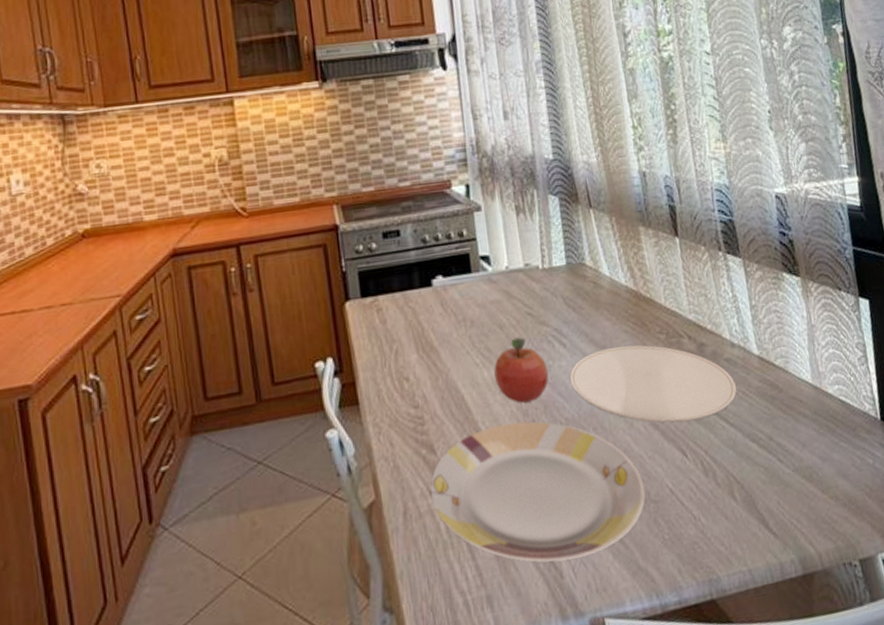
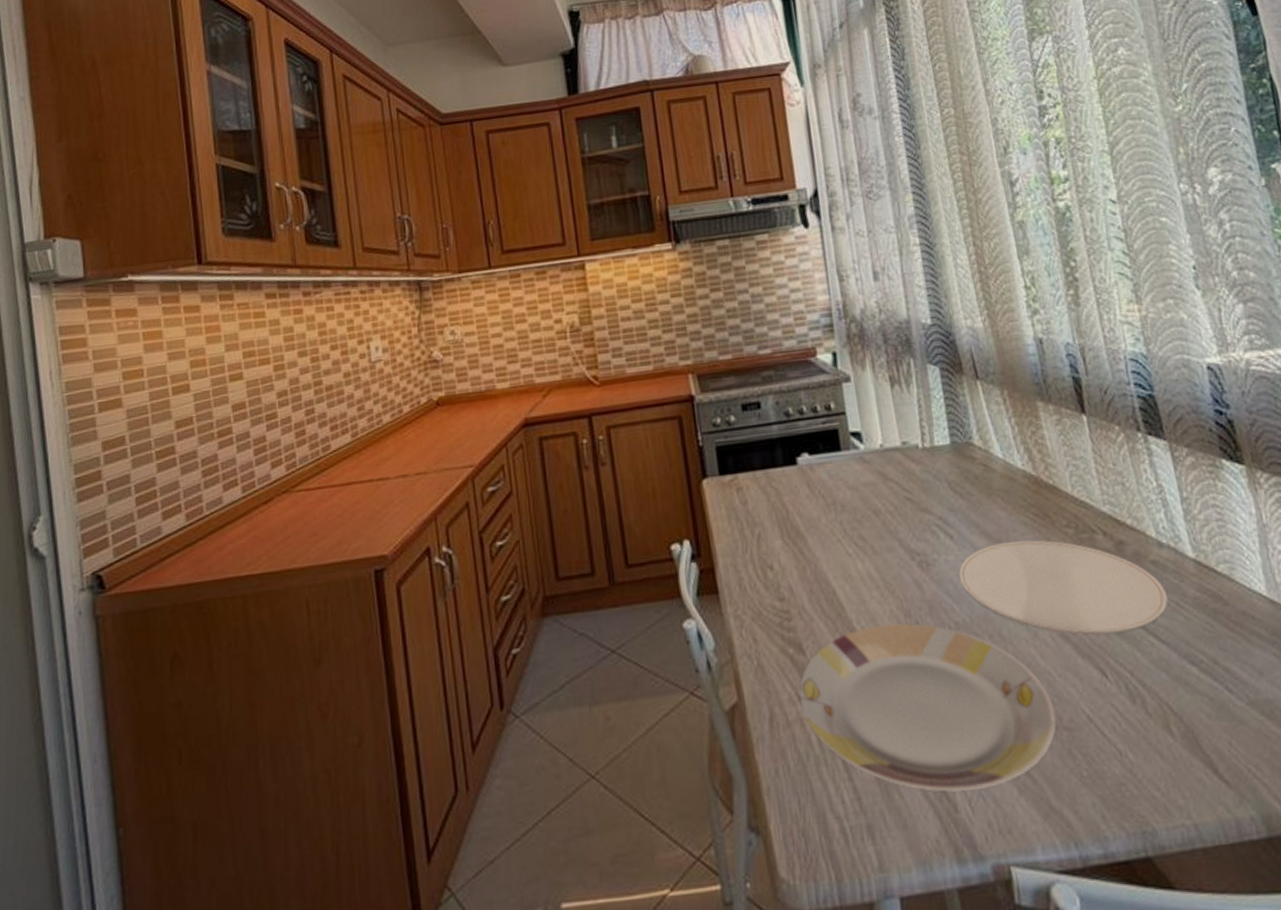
fruit: present [494,337,549,403] -> none [869,525,934,602]

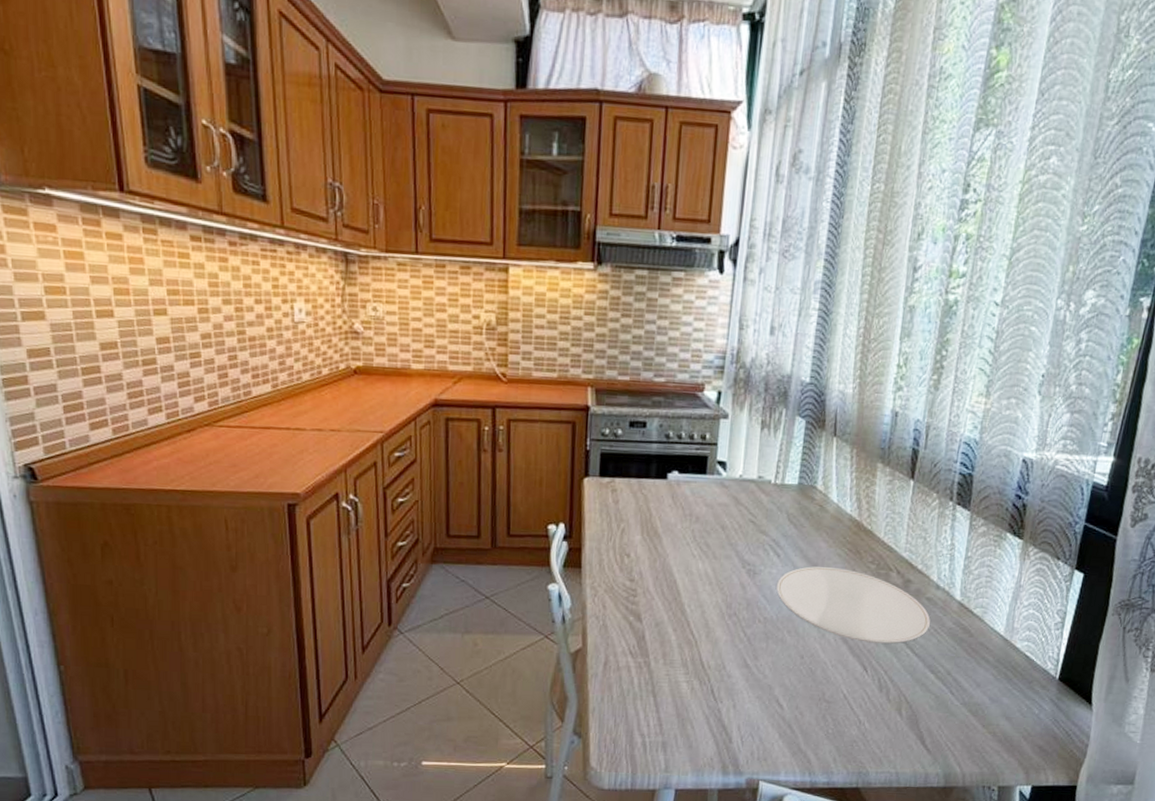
plate: present [799,622,1057,792] -> none [631,610,822,731]

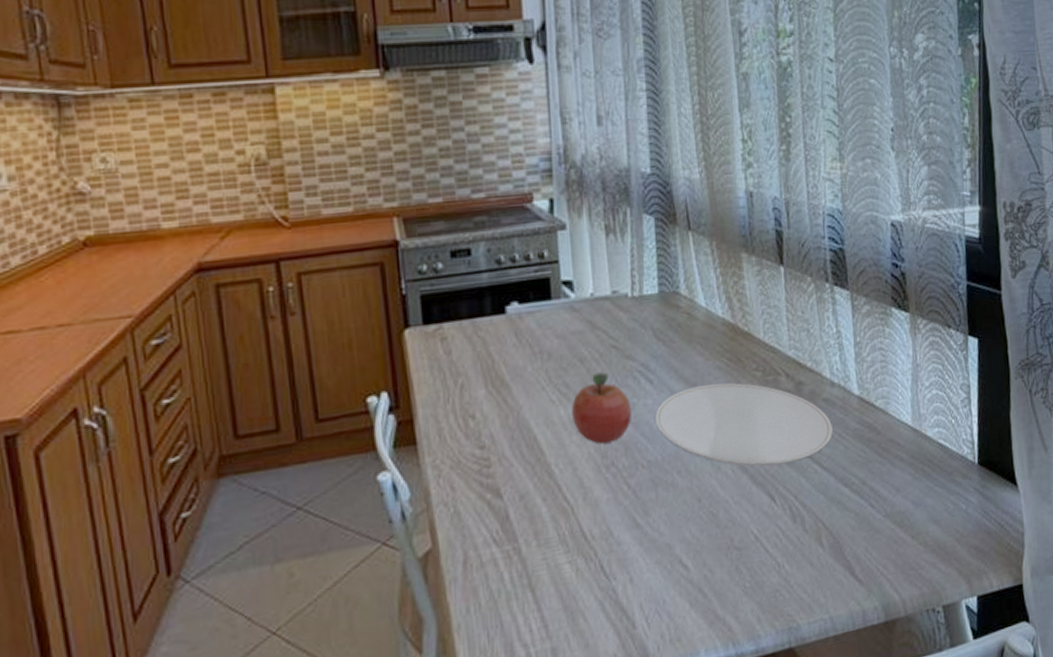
fruit: none [708,539,758,597] -> present [572,372,632,444]

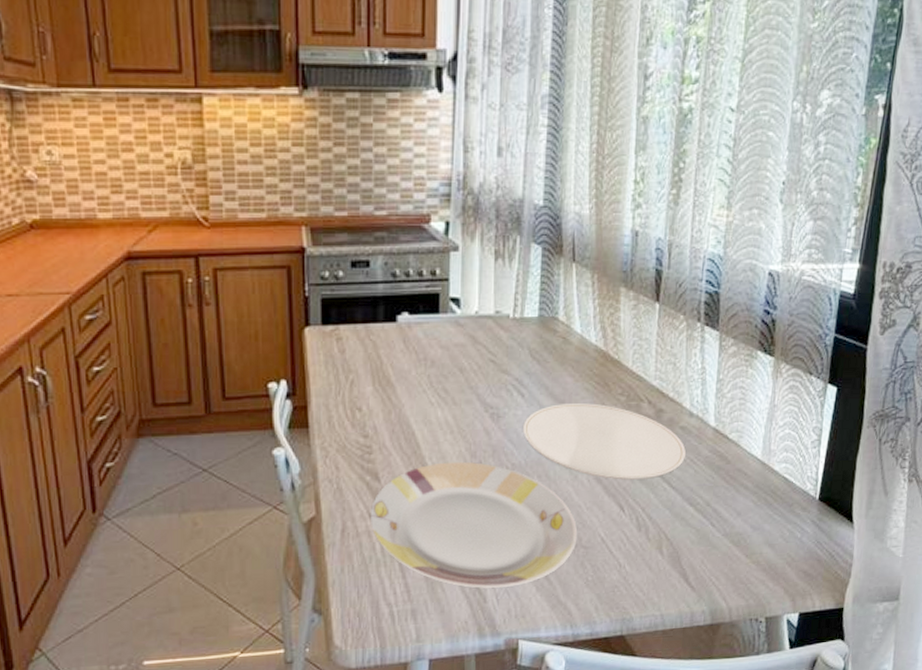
plate: none [495,463,729,613] -> present [371,461,578,588]
fruit: present [572,372,632,444] -> none [448,382,502,445]

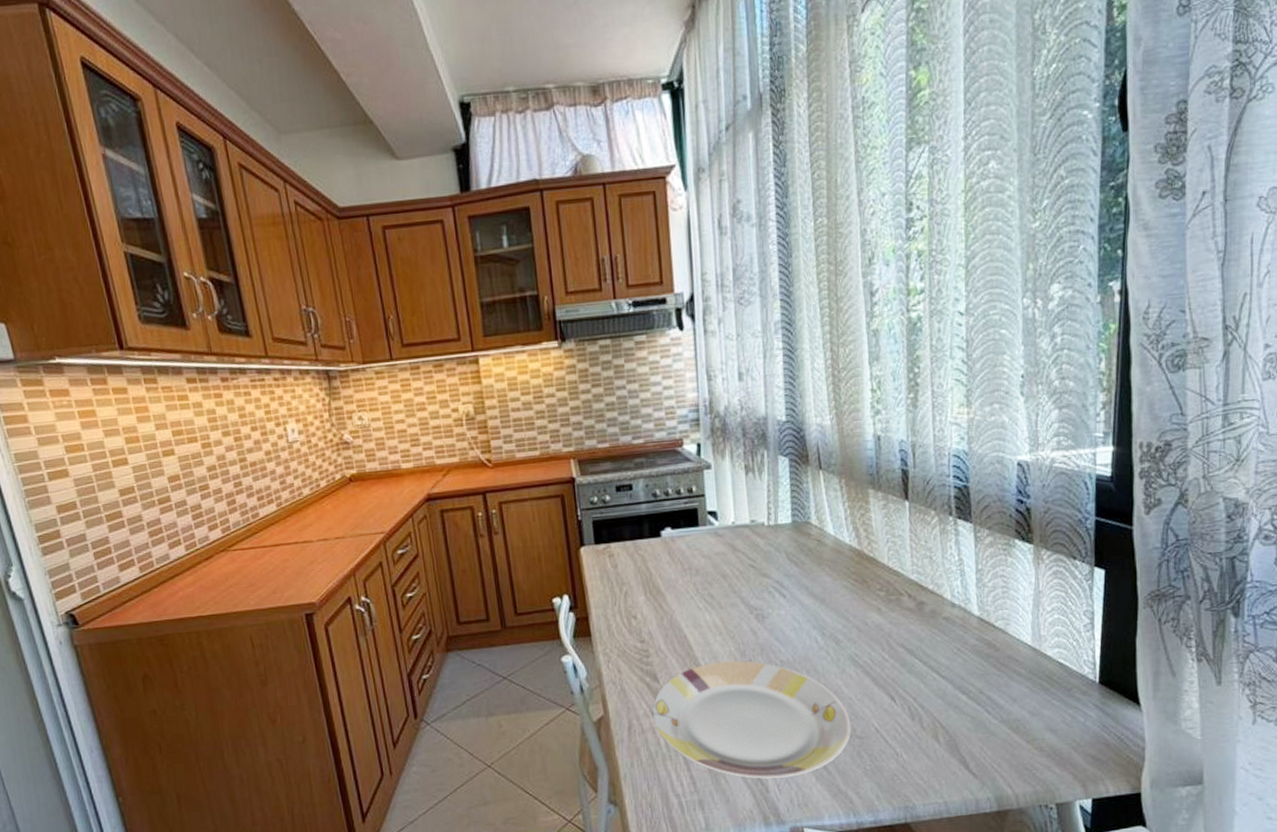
plate: present [523,403,686,480] -> none [788,600,952,672]

